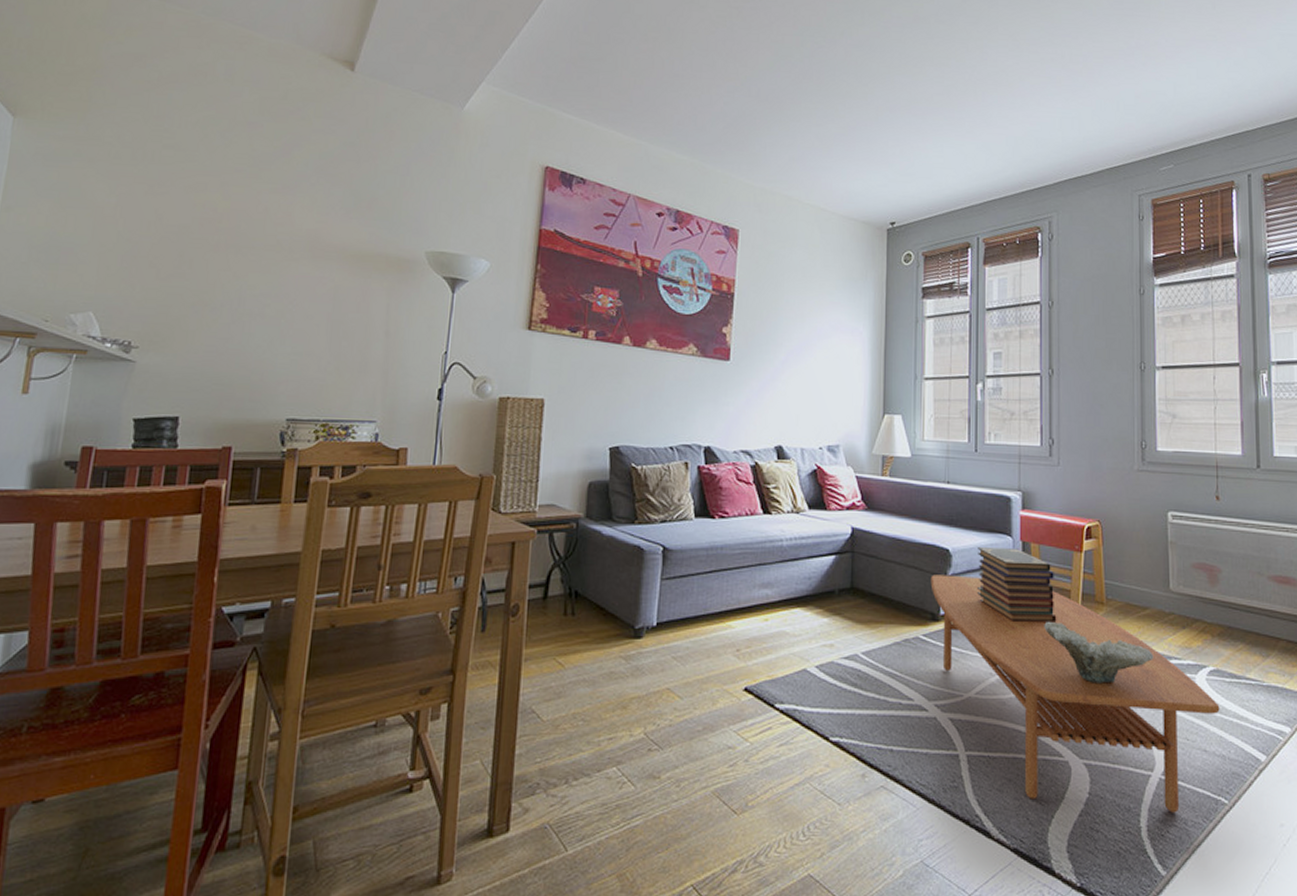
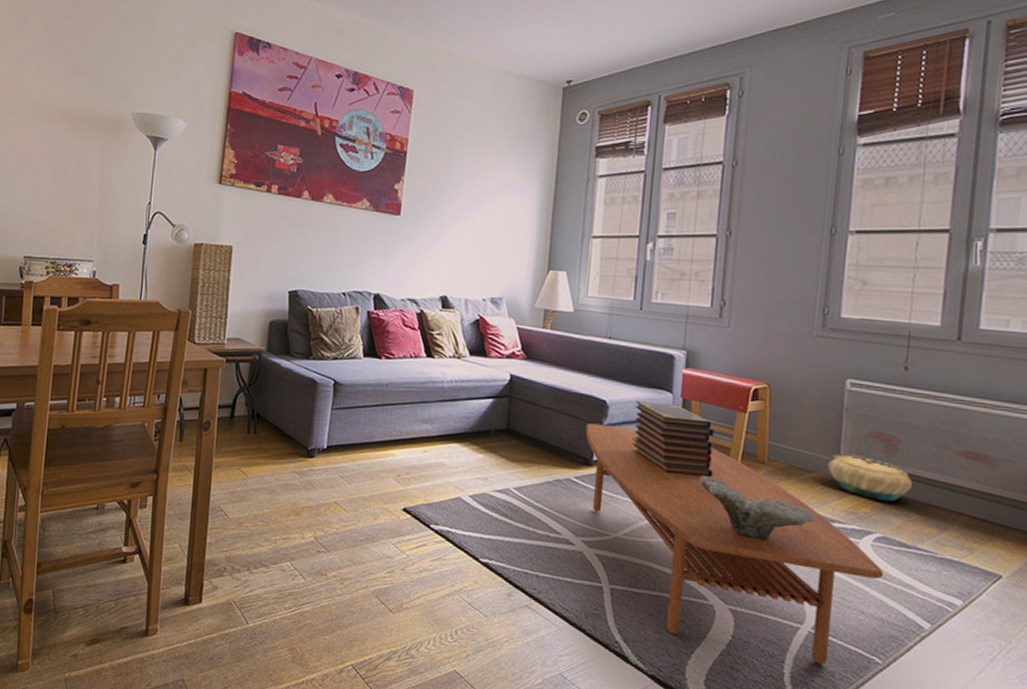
basket: none [1160,588,1236,632] -> present [827,454,913,501]

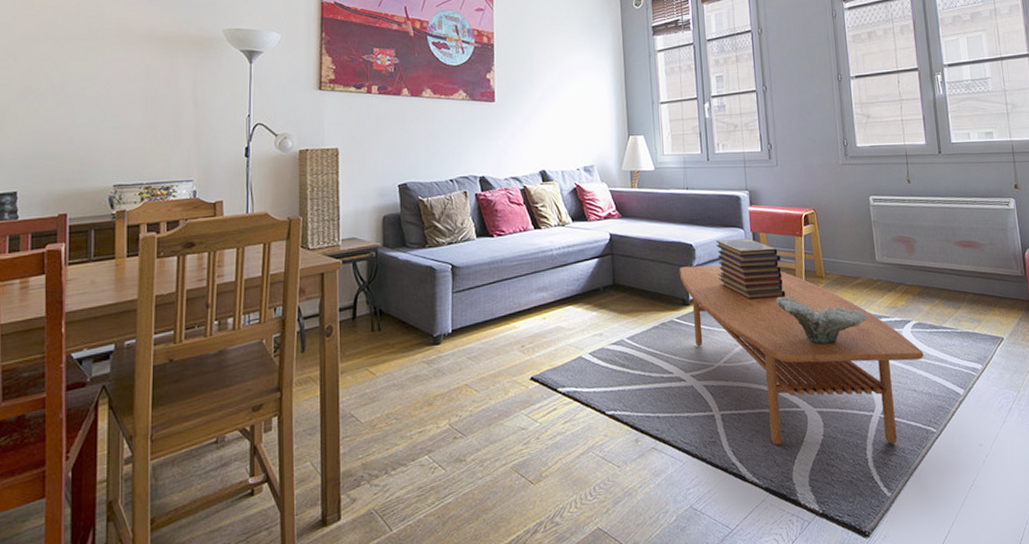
basket: present [827,454,913,501] -> none [868,258,931,293]

